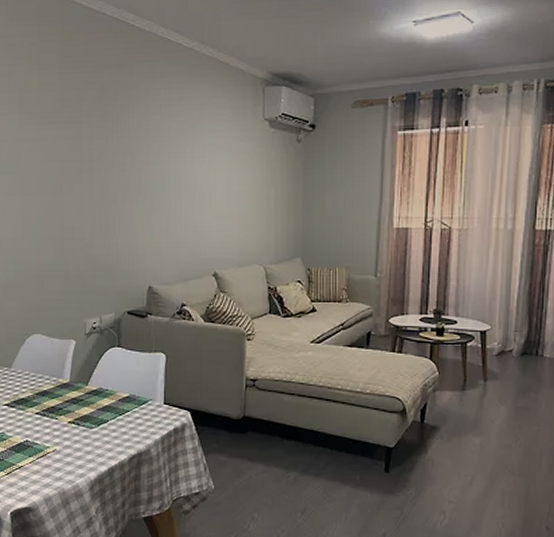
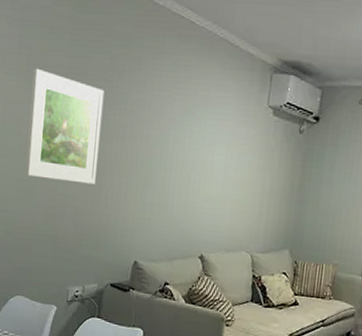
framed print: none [25,105,101,215] -> present [25,68,105,185]

